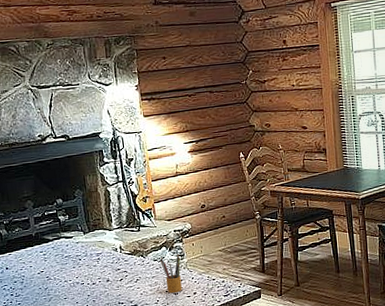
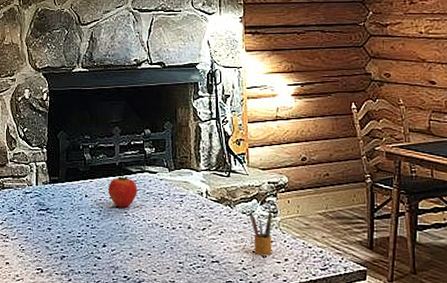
apple: none [27,242,56,274] -> present [108,173,137,208]

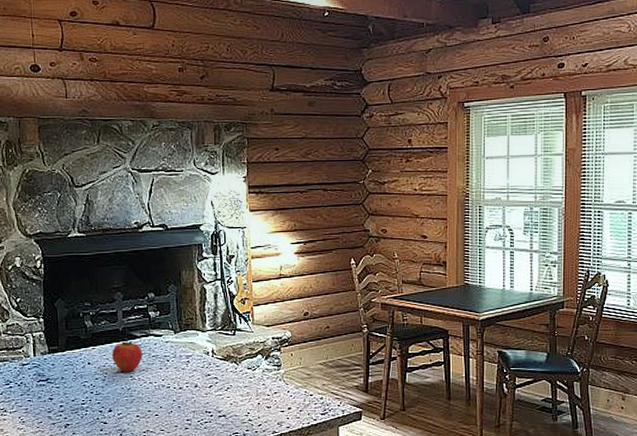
pencil box: present [249,210,272,256] -> none [254,364,276,407]

